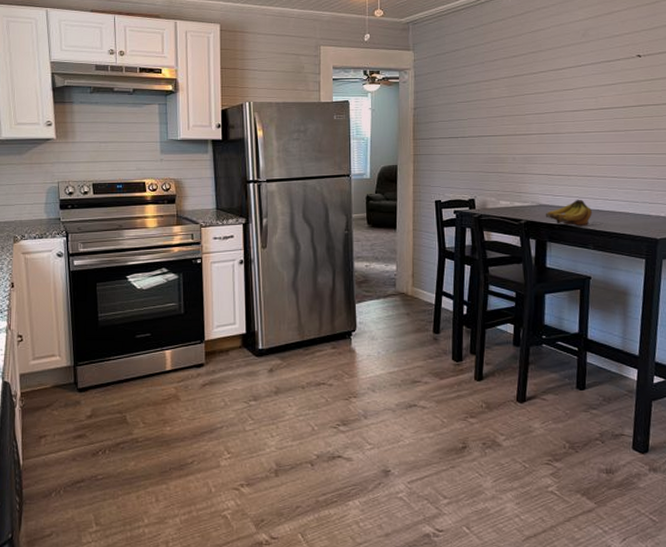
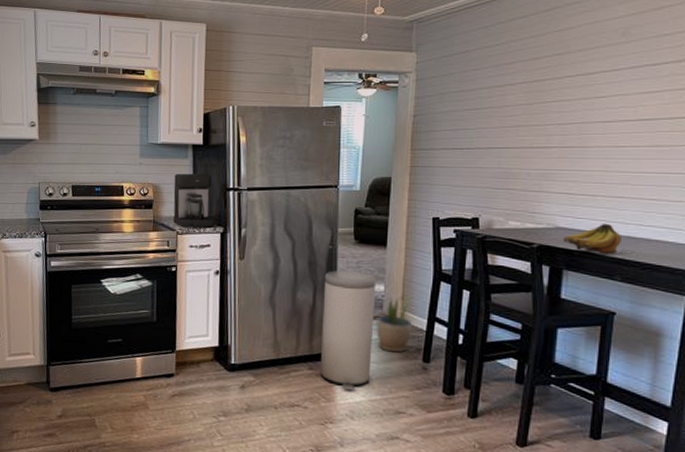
coffee maker: none [195,167,237,221] -> present [173,173,215,228]
pedal bin: none [342,253,389,365] -> present [319,270,377,391]
potted plant: none [391,272,422,326] -> present [376,294,412,353]

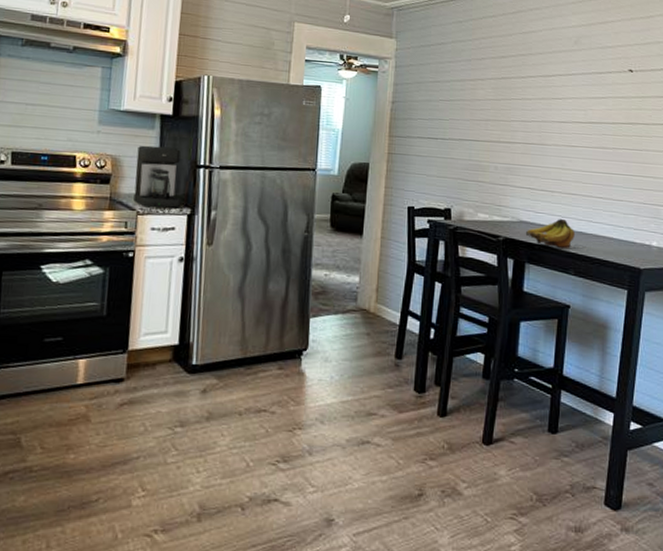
pedal bin: present [319,270,377,391] -> none [289,259,352,392]
potted plant: present [376,294,412,353] -> none [350,286,387,349]

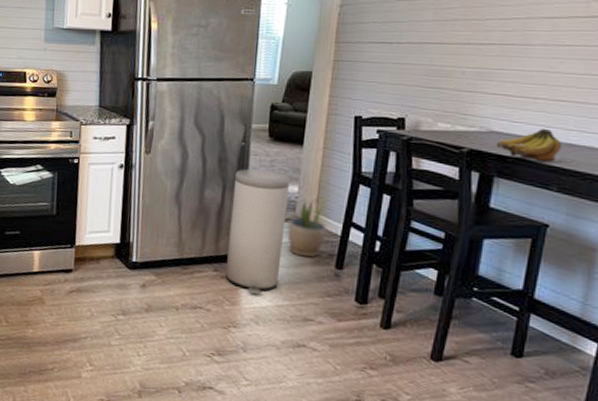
coffee maker: present [133,145,182,209] -> none [77,60,121,119]
pedal bin: none [289,259,352,392] -> present [225,168,291,295]
potted plant: none [350,286,387,349] -> present [287,197,328,258]

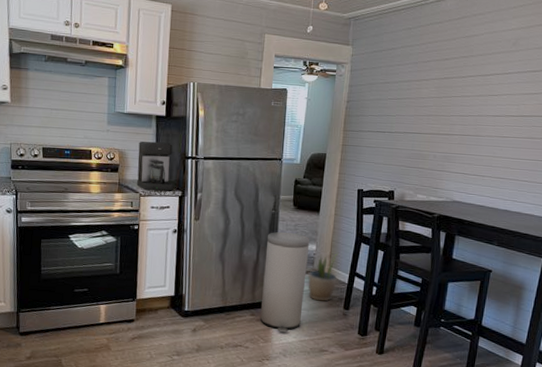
coffee maker: none [77,60,121,119] -> present [137,141,174,191]
fruit: present [496,128,563,163] -> none [457,198,501,225]

